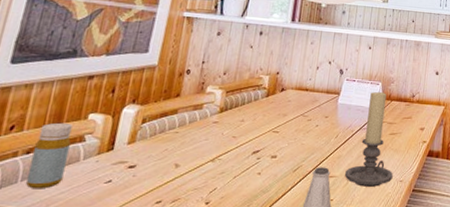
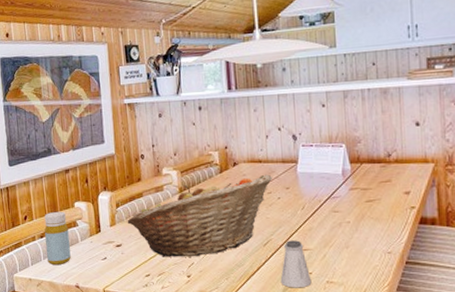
fruit basket: none [150,102,315,182] -> present [127,174,272,257]
candle holder: present [344,91,393,187] -> none [319,154,378,259]

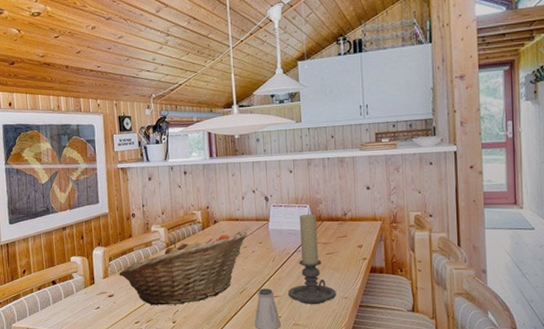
bottle: present [44,211,71,264] -> none [42,265,67,314]
candle holder: none [319,154,378,259] -> present [287,213,337,304]

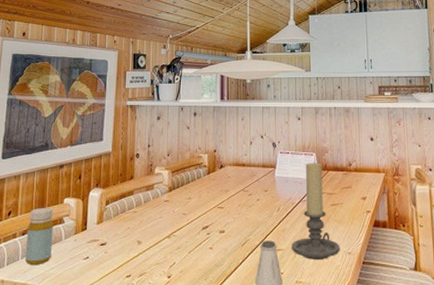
bottle: none [42,265,67,314] -> present [25,207,53,264]
fruit basket: present [119,231,247,306] -> none [114,177,253,257]

